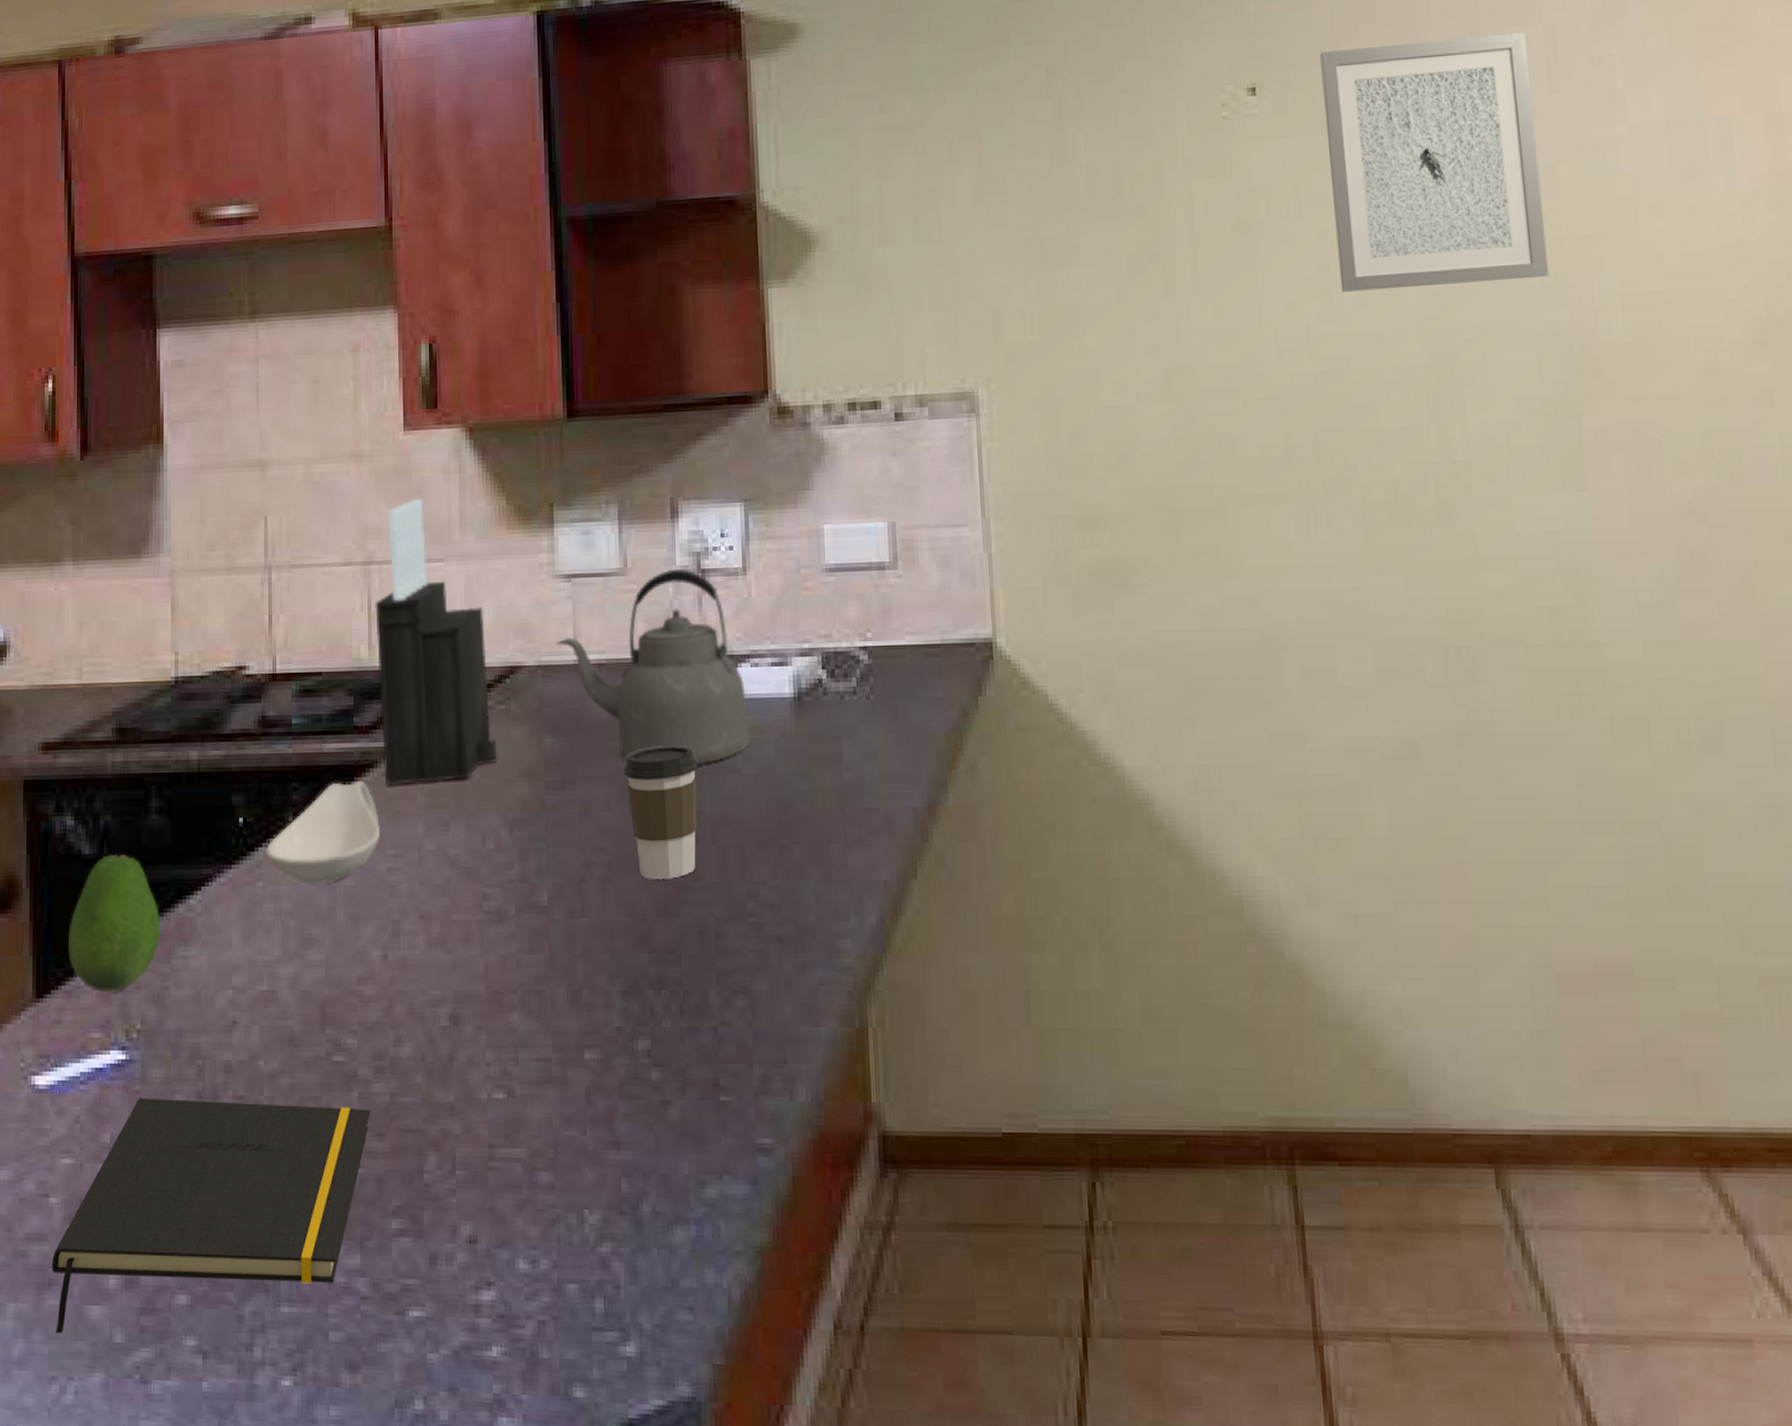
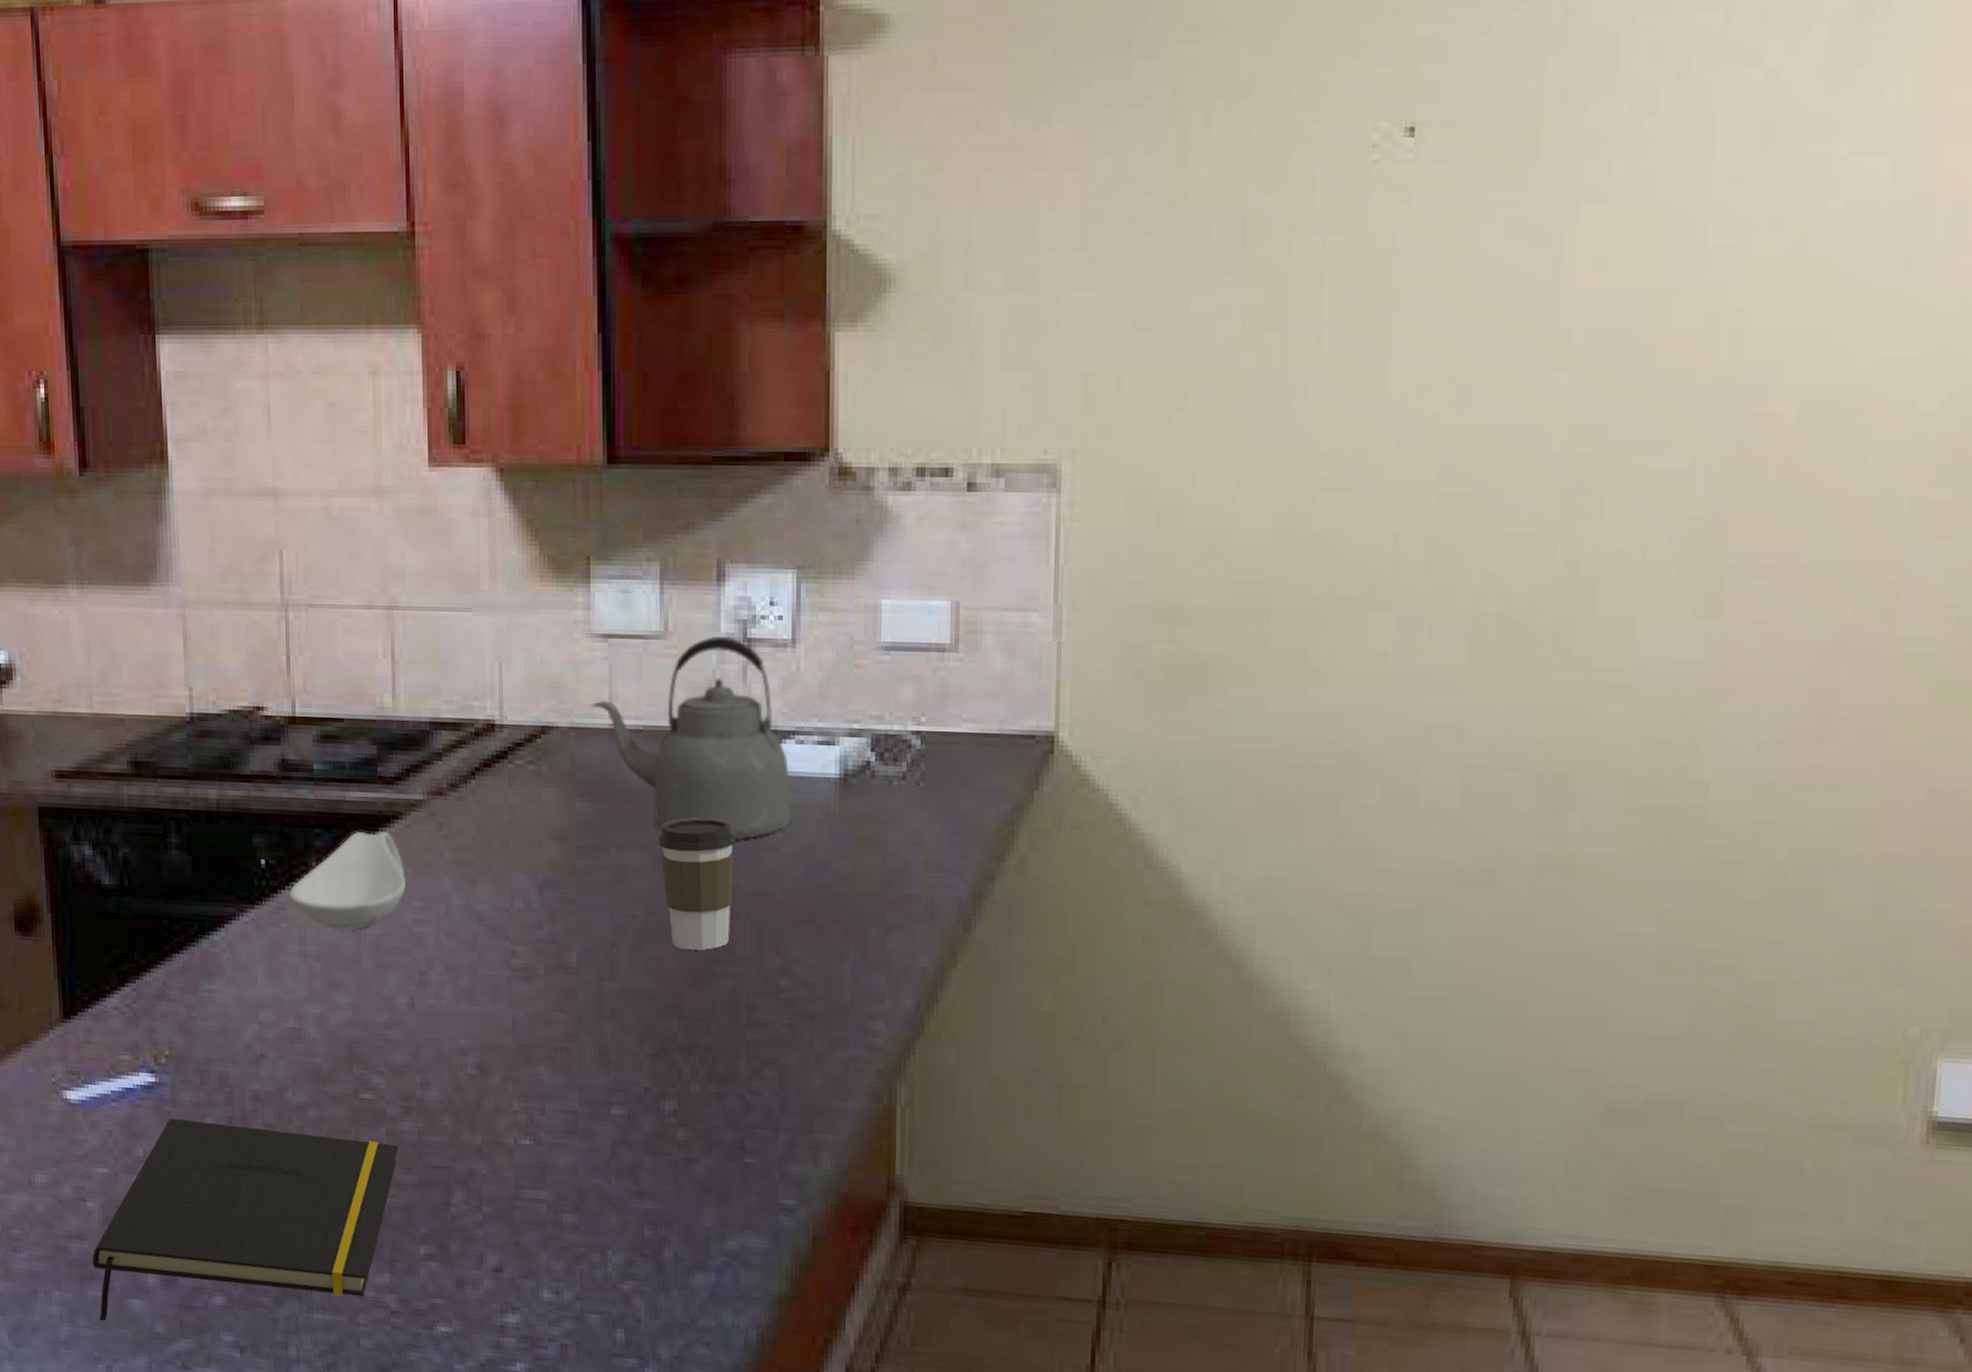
fruit: present [68,854,162,993] -> none [92,886,187,1019]
knife block: present [375,499,497,787] -> none [399,543,527,839]
wall art: present [1320,32,1549,292] -> none [1481,77,1744,378]

